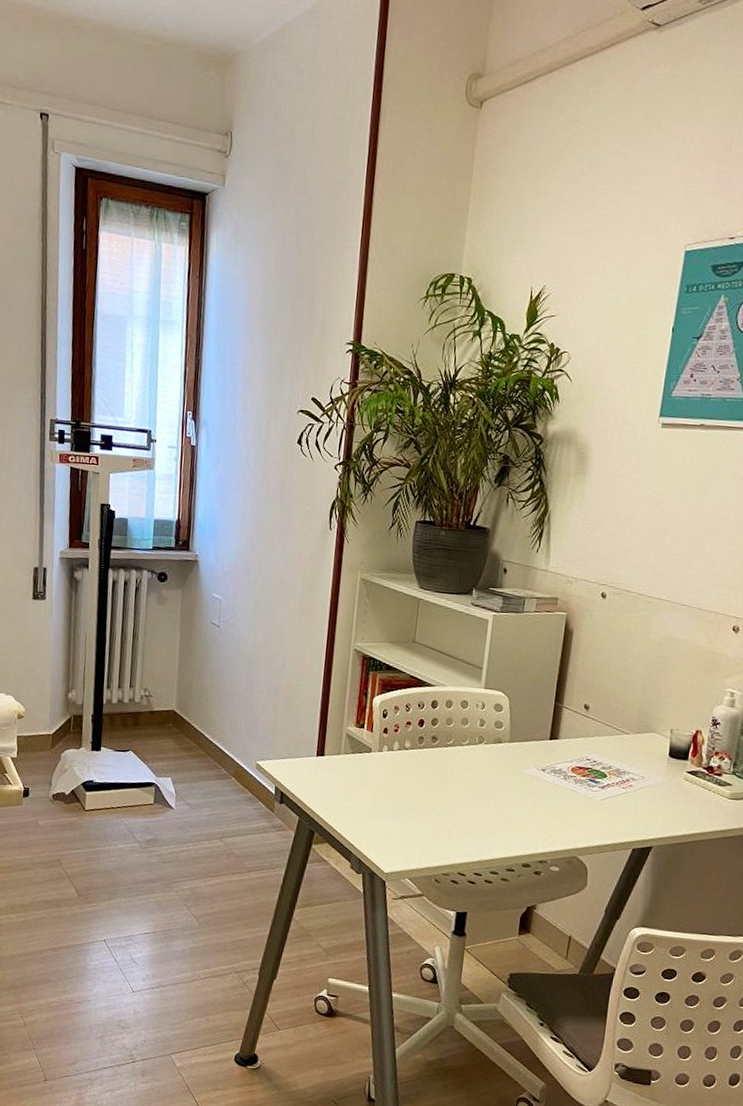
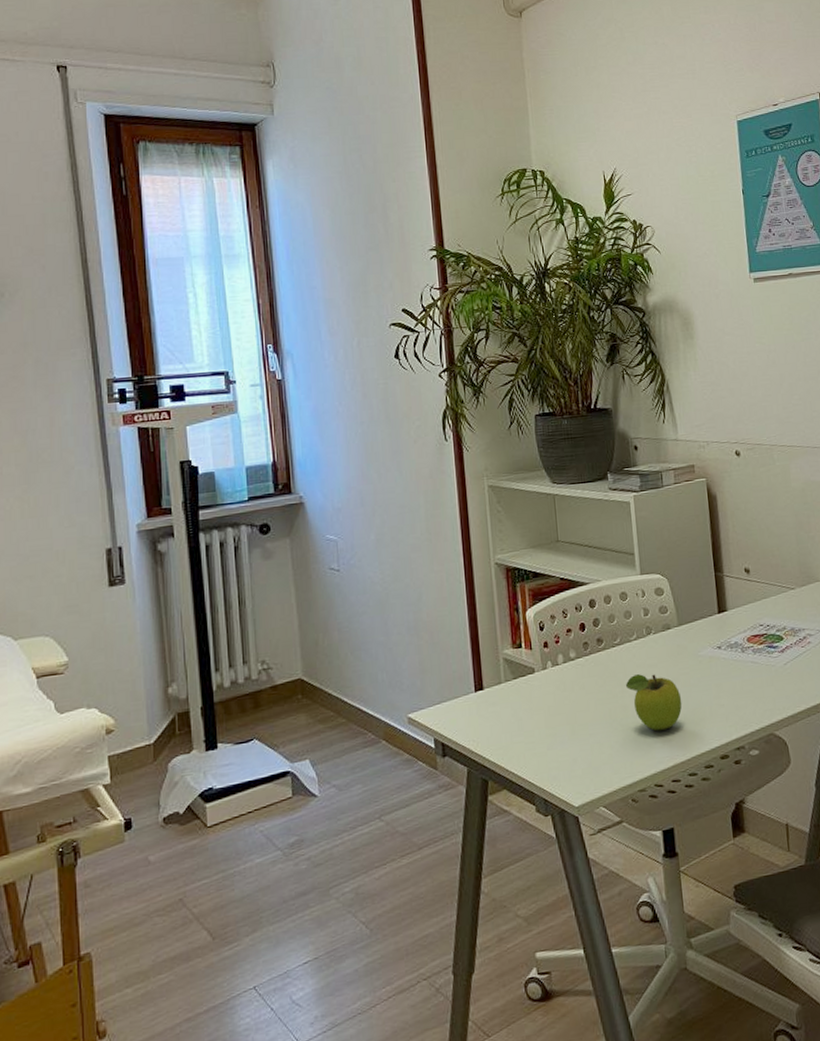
fruit: none [450,775,499,830] -> present [626,674,682,731]

